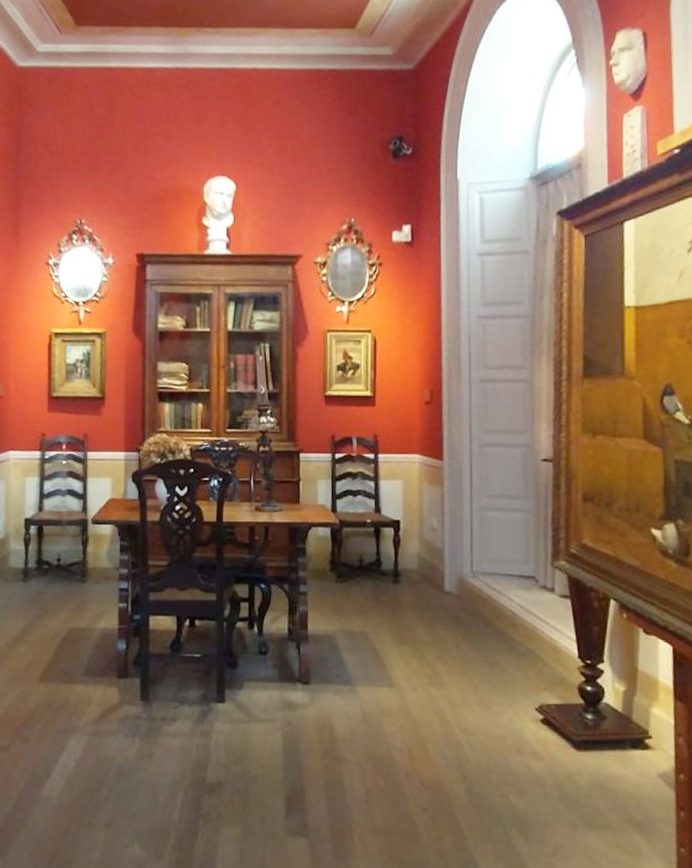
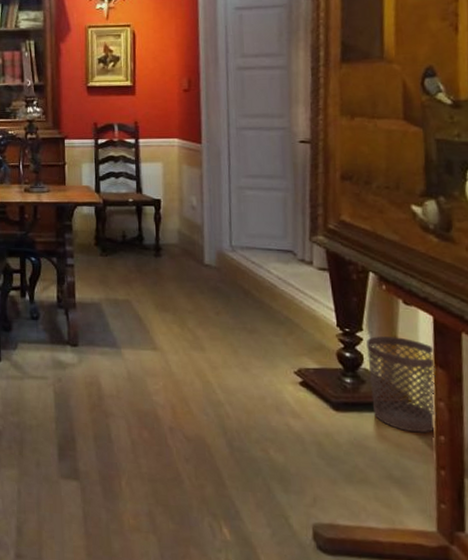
wastebasket: none [608,668,677,772] -> present [366,336,437,433]

